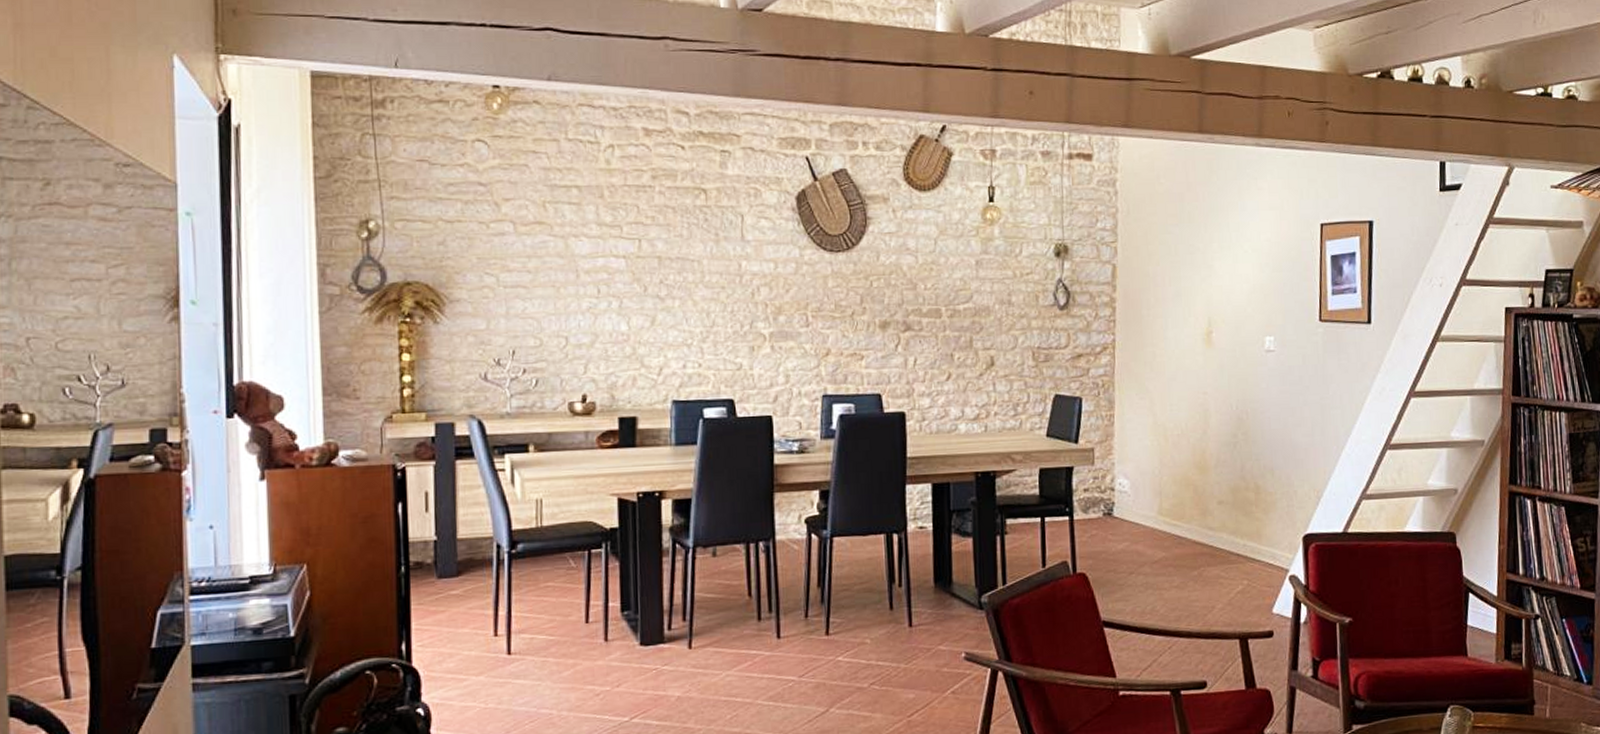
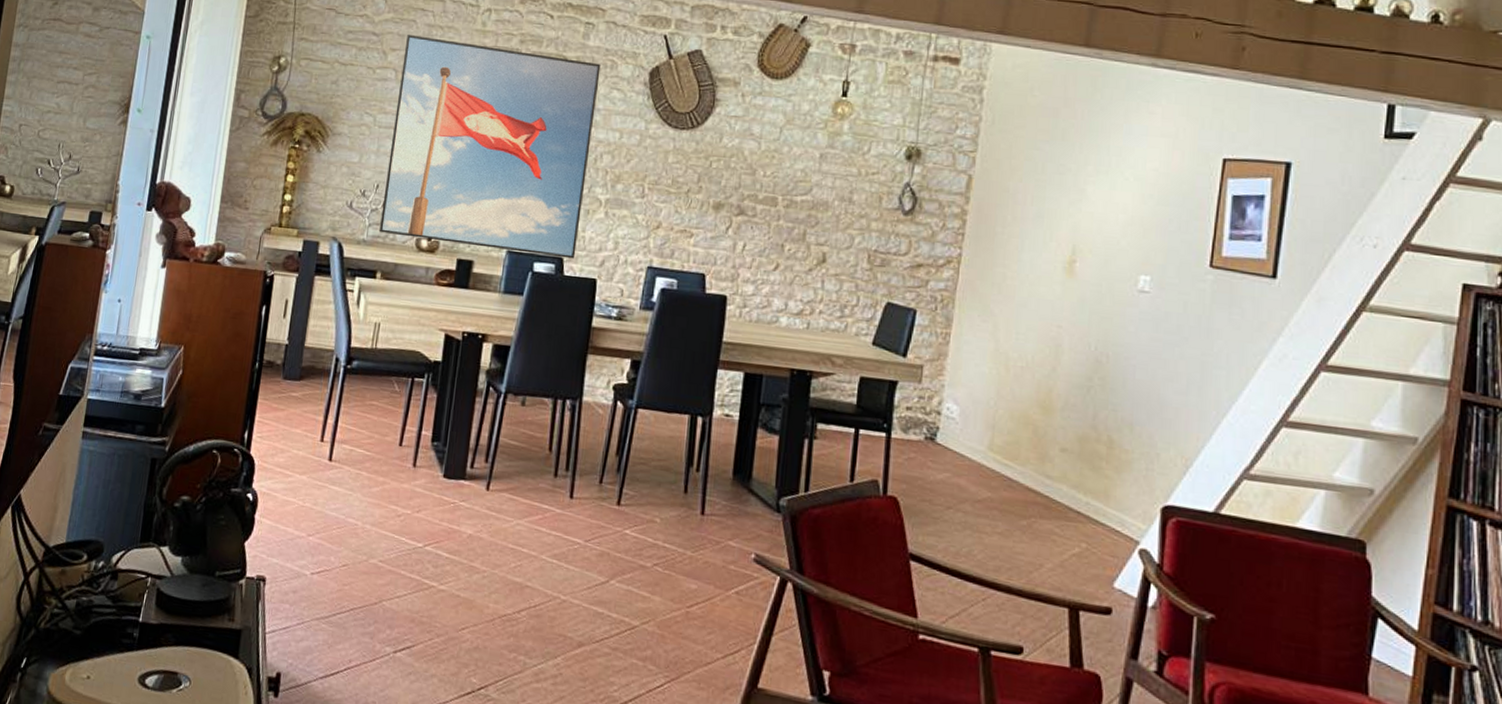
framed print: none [520,181,746,403] -> present [379,35,601,259]

